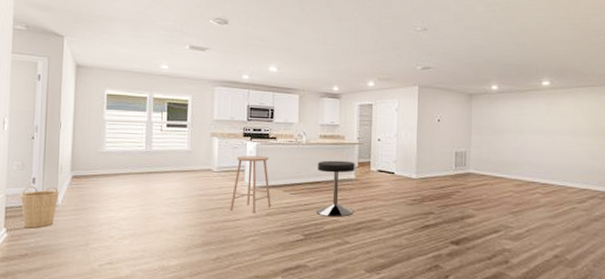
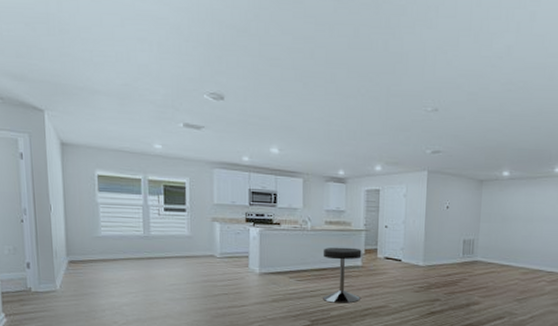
basket: present [21,186,59,229] -> none [16,271,56,314]
stool: present [229,156,271,214] -> none [234,242,277,300]

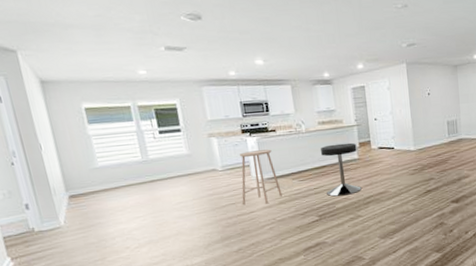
stool: none [234,242,277,300] -> present [240,149,282,206]

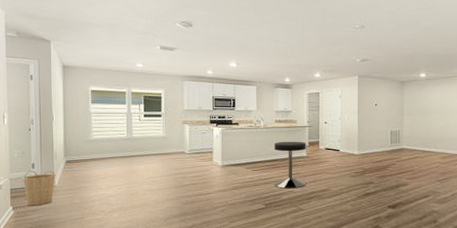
basket: none [16,209,62,254] -> present [23,170,55,206]
stool: present [240,149,282,206] -> none [201,139,236,188]

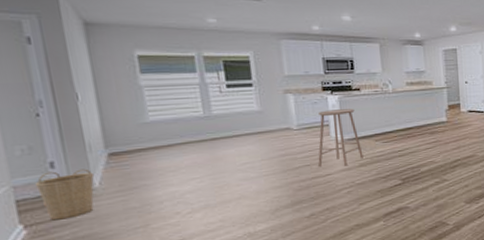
stool: none [201,139,236,188] -> present [317,109,363,167]
bar stool: present [274,141,306,189] -> none [407,105,449,160]

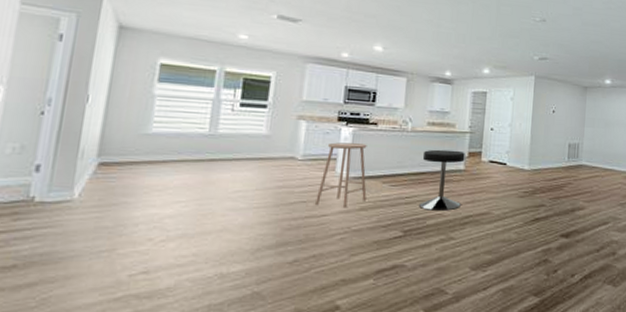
basket: present [36,168,94,221] -> none [13,175,76,231]
bar stool: none [407,105,449,160] -> present [419,149,465,211]

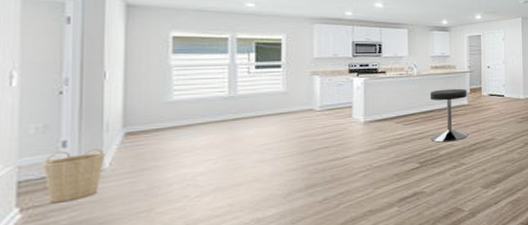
basket: none [13,175,76,231] -> present [43,148,105,204]
stool: present [314,142,367,208] -> none [336,91,383,150]

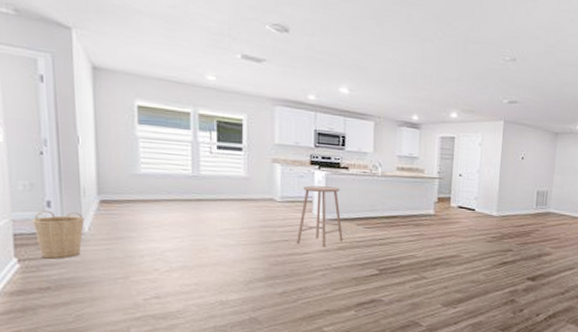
stool: none [336,91,383,150] -> present [296,185,343,247]
bar stool: present [429,88,468,143] -> none [392,194,435,253]

